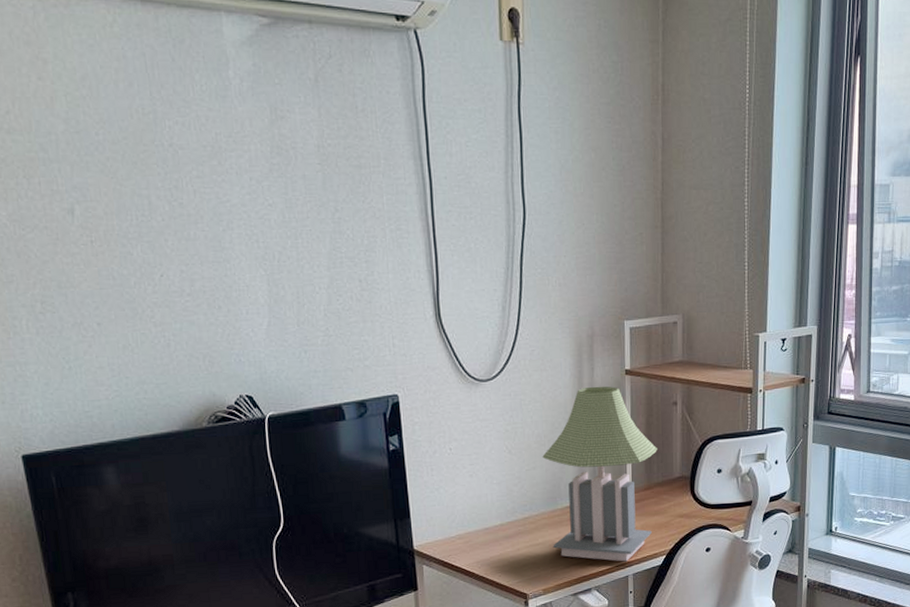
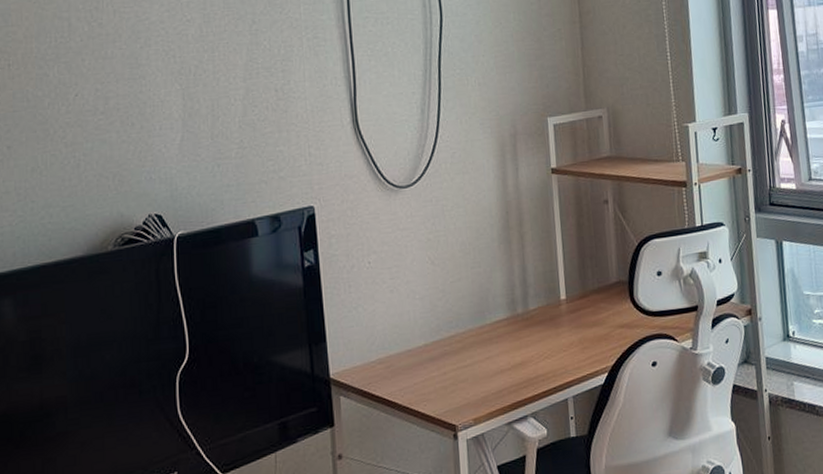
desk lamp: present [542,386,657,562] -> none [467,186,591,383]

